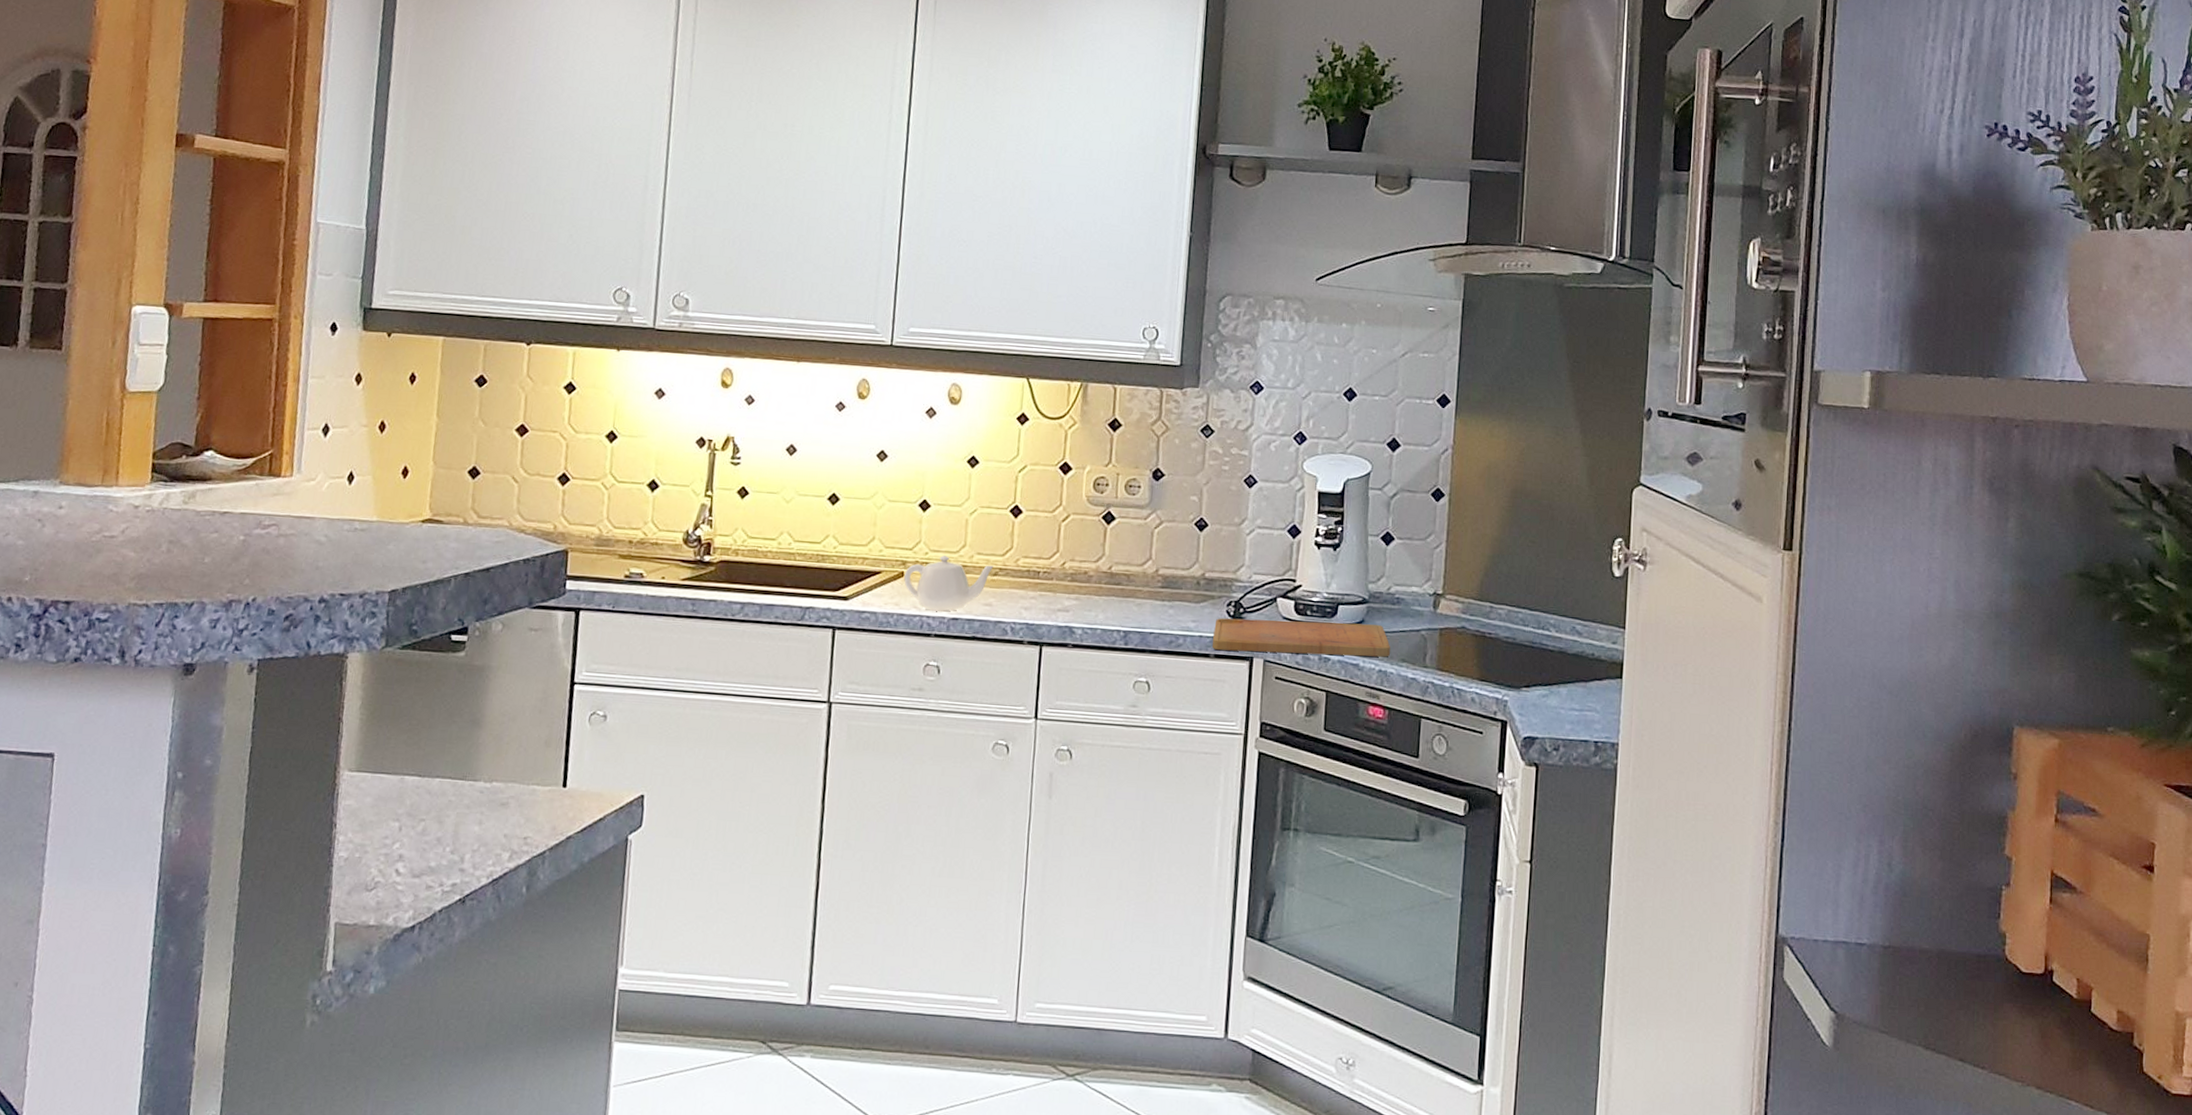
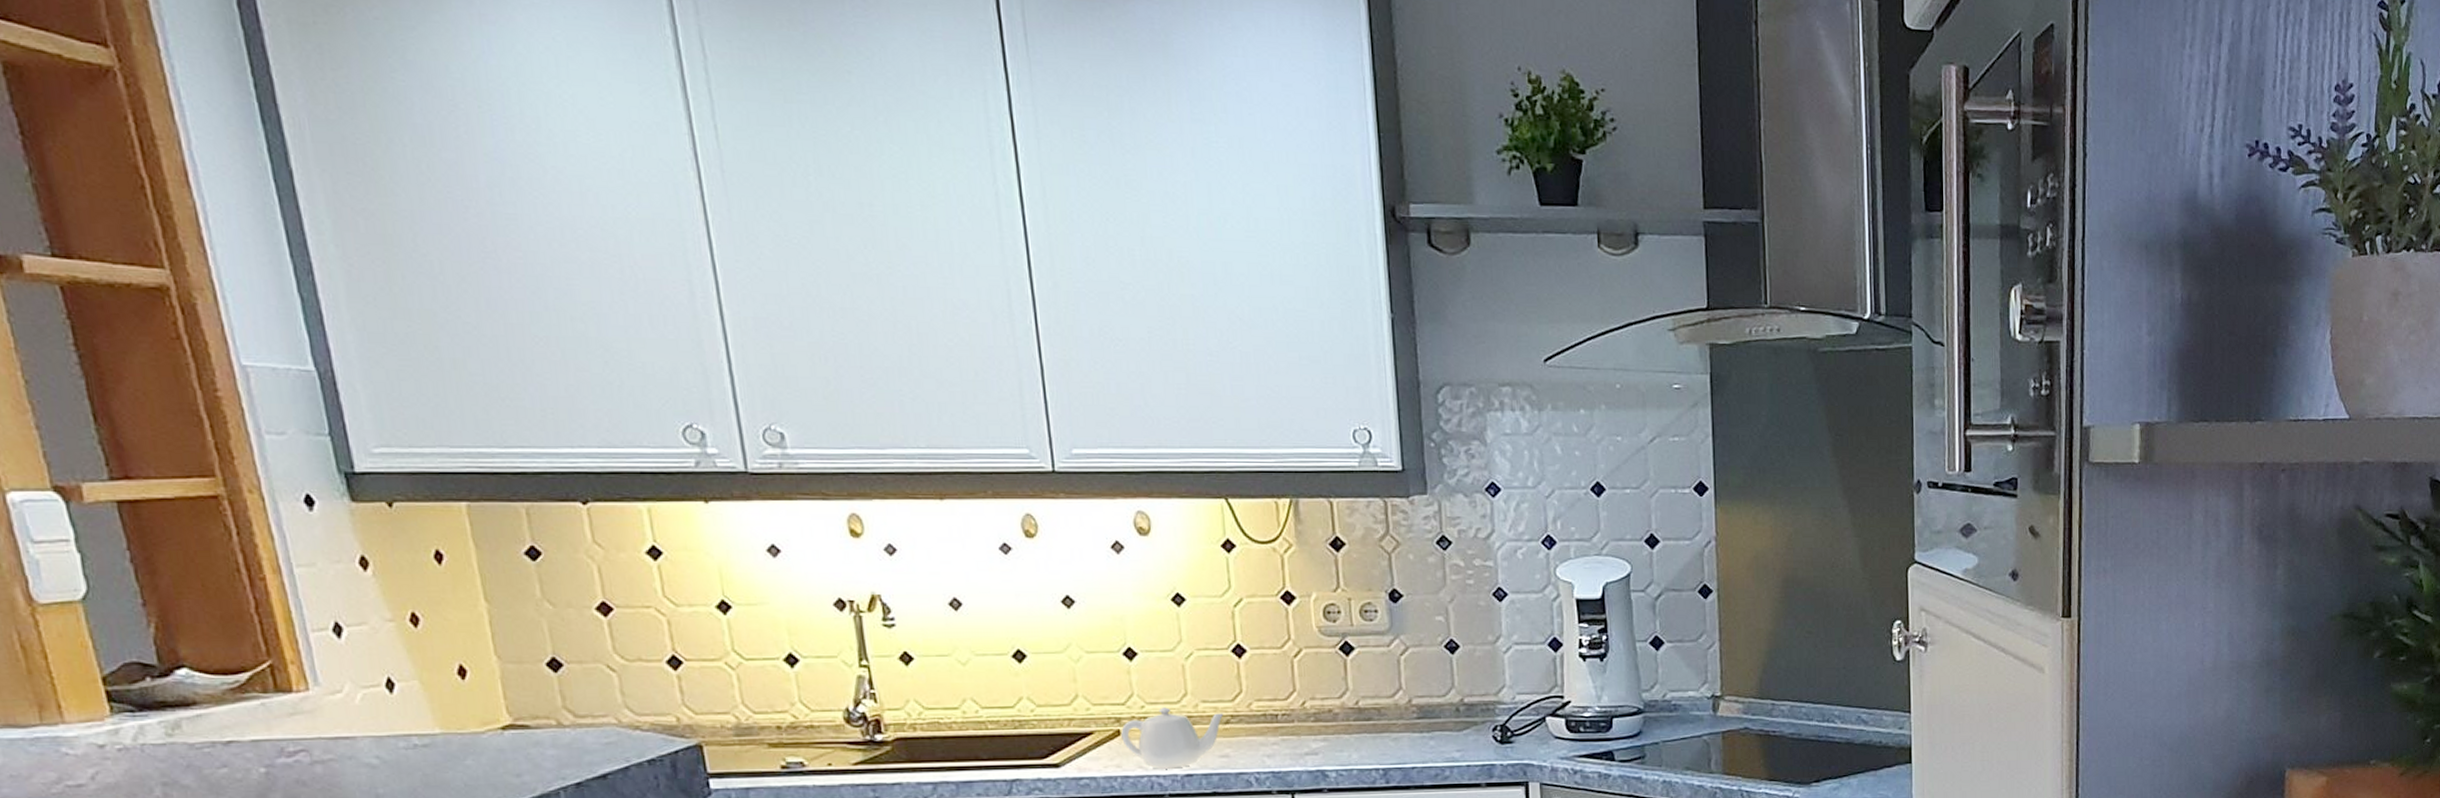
cutting board: present [1212,618,1390,657] -> none [1481,734,1673,779]

